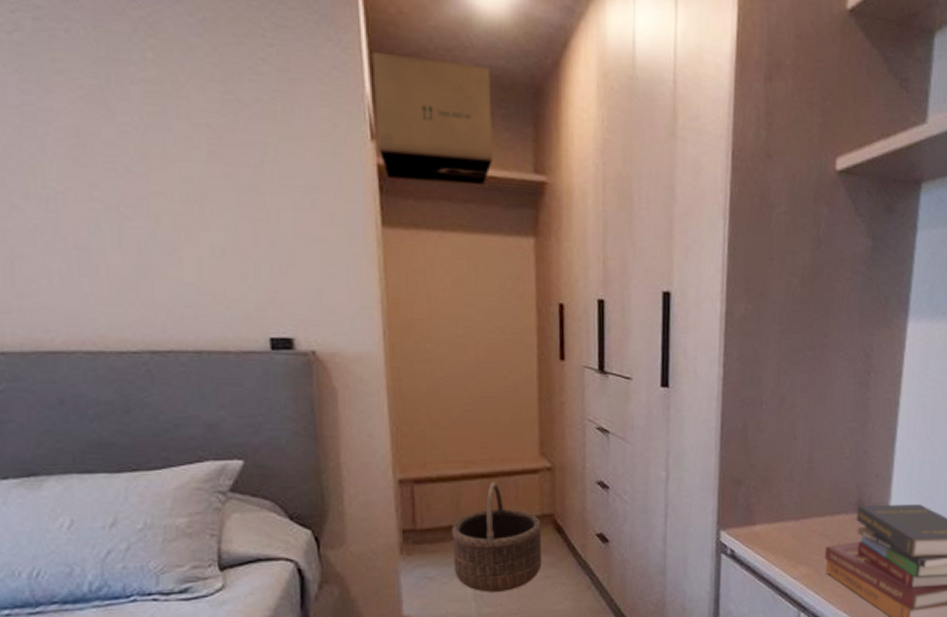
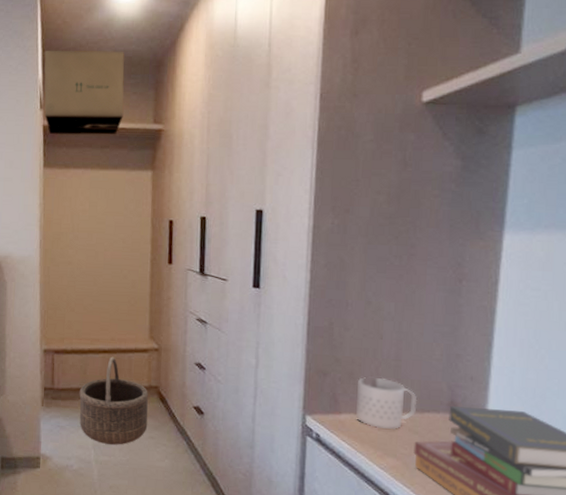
mug: none [770,481,828,537] -> present [356,377,417,430]

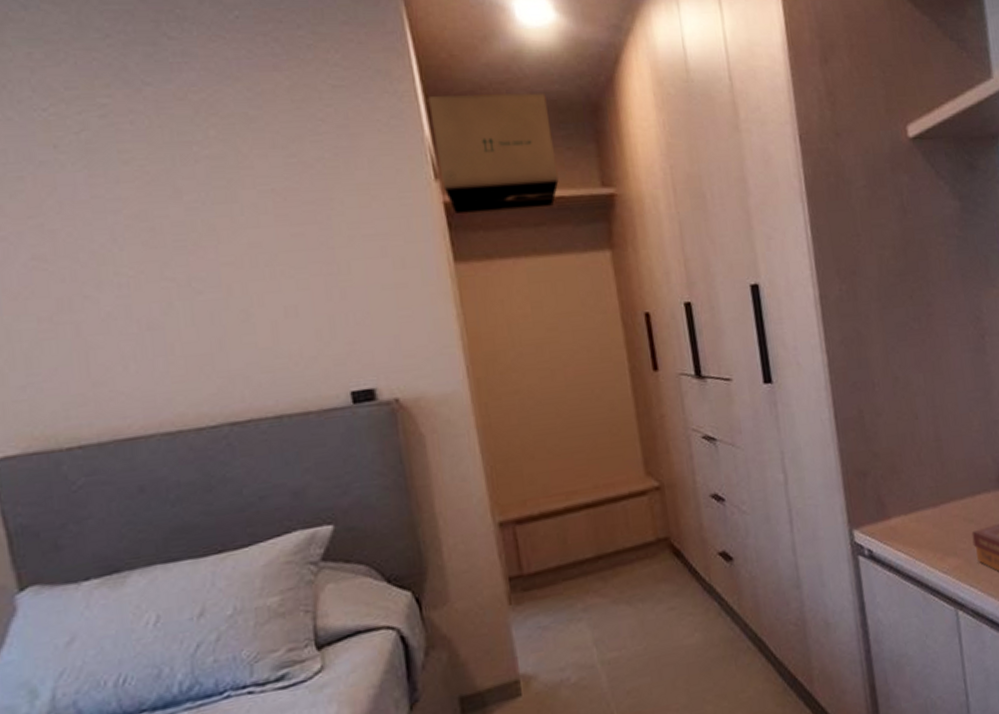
basket: present [79,356,148,445] -> none [561,510,664,636]
mug: present [356,377,417,430] -> none [901,464,967,526]

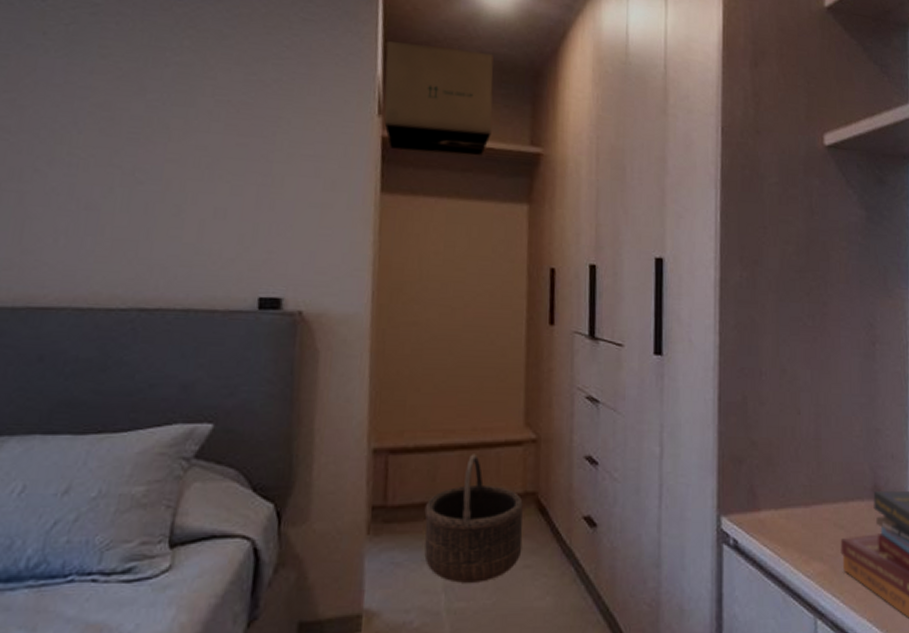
basket: none [561,510,664,636] -> present [424,454,523,583]

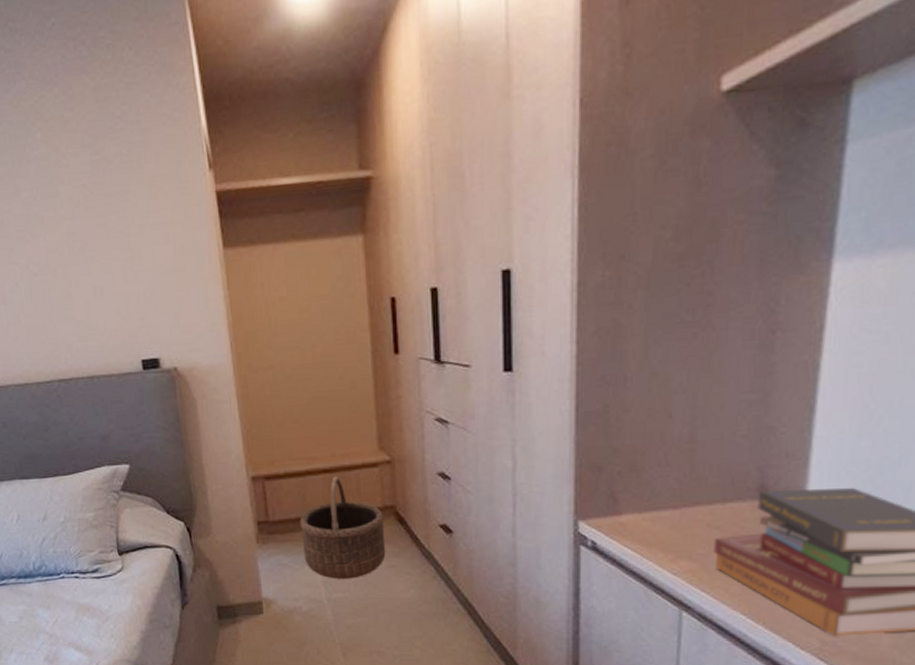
box: present [384,41,494,156] -> none [205,73,319,202]

